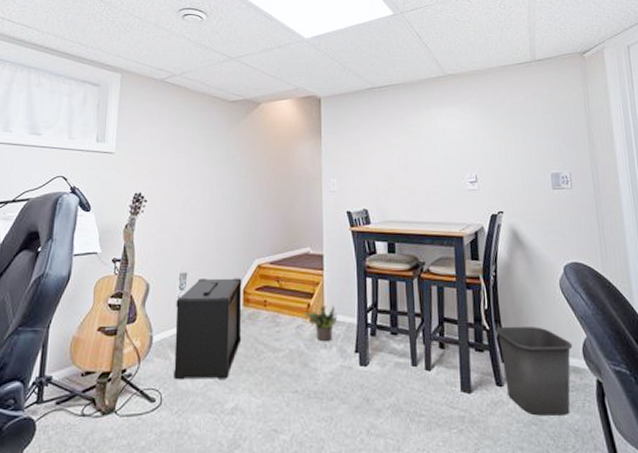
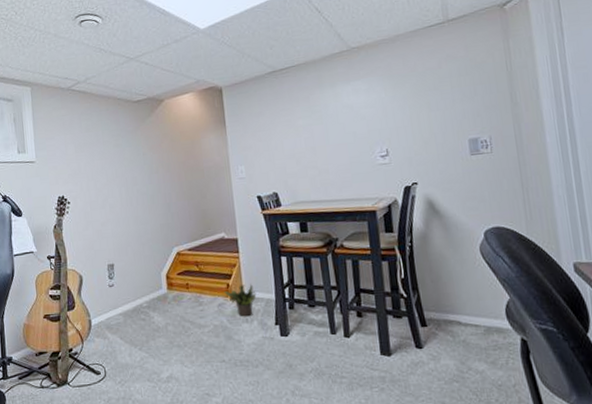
speaker: present [174,278,242,380] -> none [107,265,170,356]
waste bin: present [496,326,573,416] -> none [413,292,495,374]

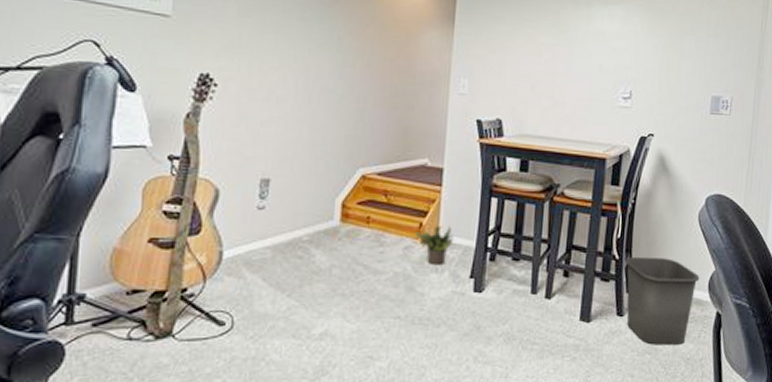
waste bin: none [413,292,495,374] -> present [625,256,700,345]

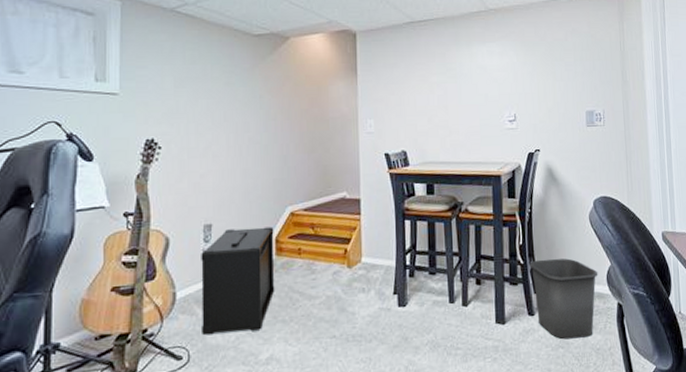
speaker: none [249,187,341,302] -> present [201,226,275,336]
potted plant: present [414,226,454,266] -> none [340,250,376,286]

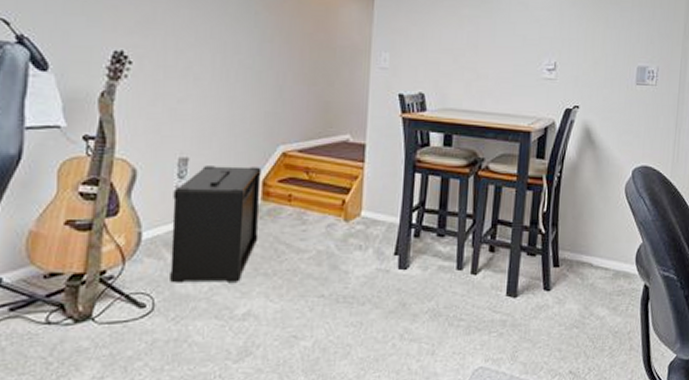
waste bin: present [529,258,598,340] -> none [551,230,627,319]

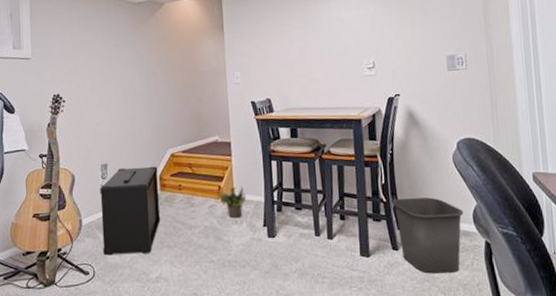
potted plant: none [337,203,378,243] -> present [215,187,247,219]
waste bin: none [551,230,627,319] -> present [392,197,464,274]

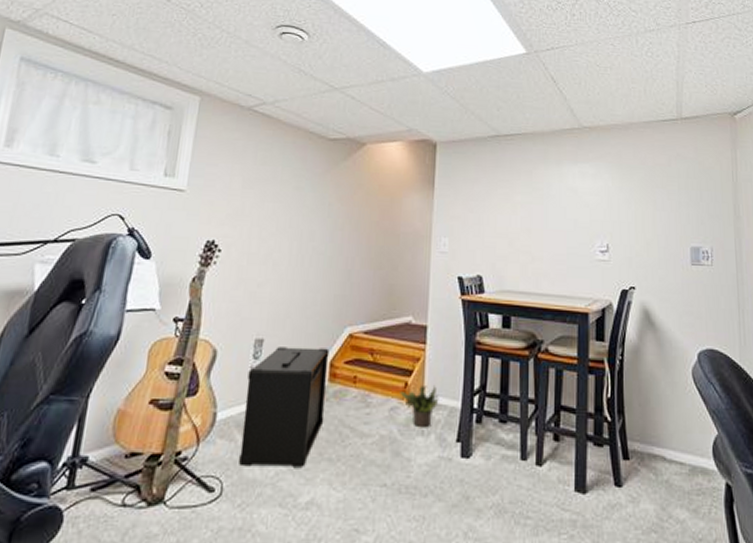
waste bin: present [392,197,464,274] -> none [618,418,702,522]

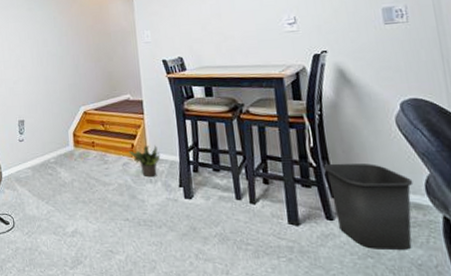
speaker: present [239,347,330,467] -> none [18,123,76,208]
waste bin: none [618,418,702,522] -> present [323,163,414,250]

